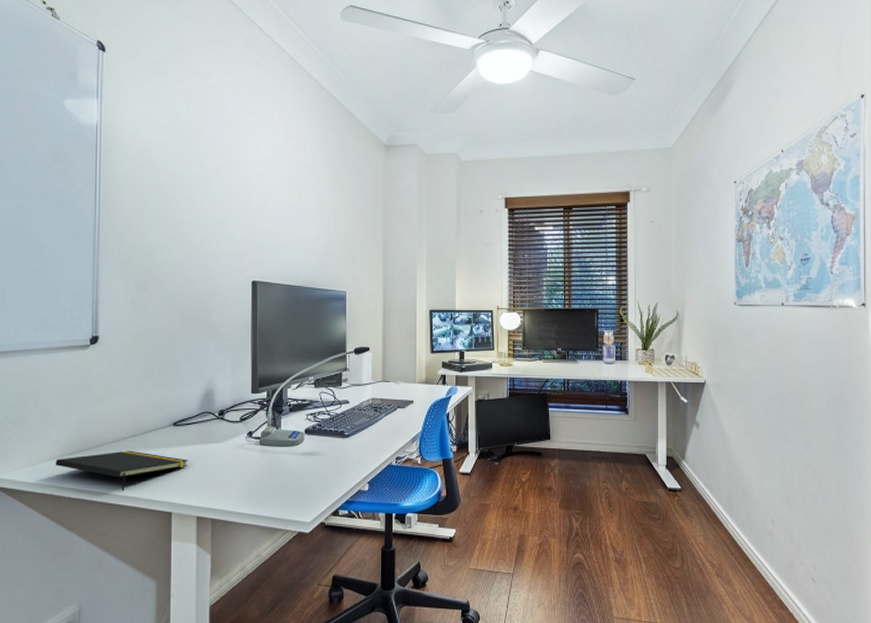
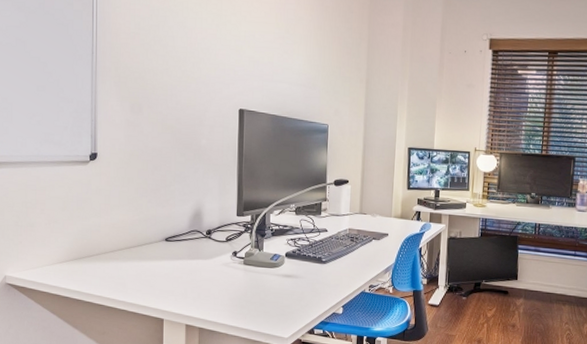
notepad: present [55,450,188,492] -> none [61,260,178,297]

